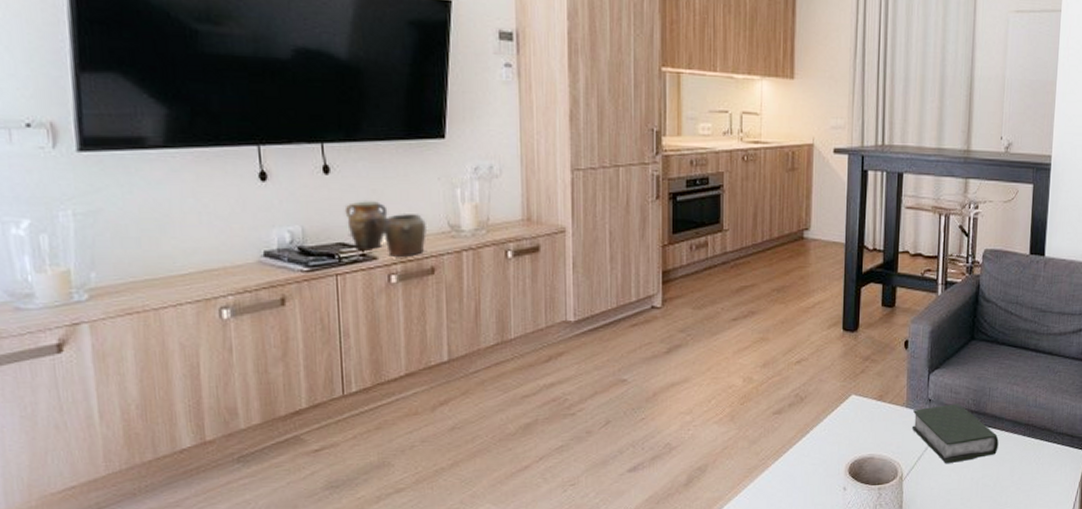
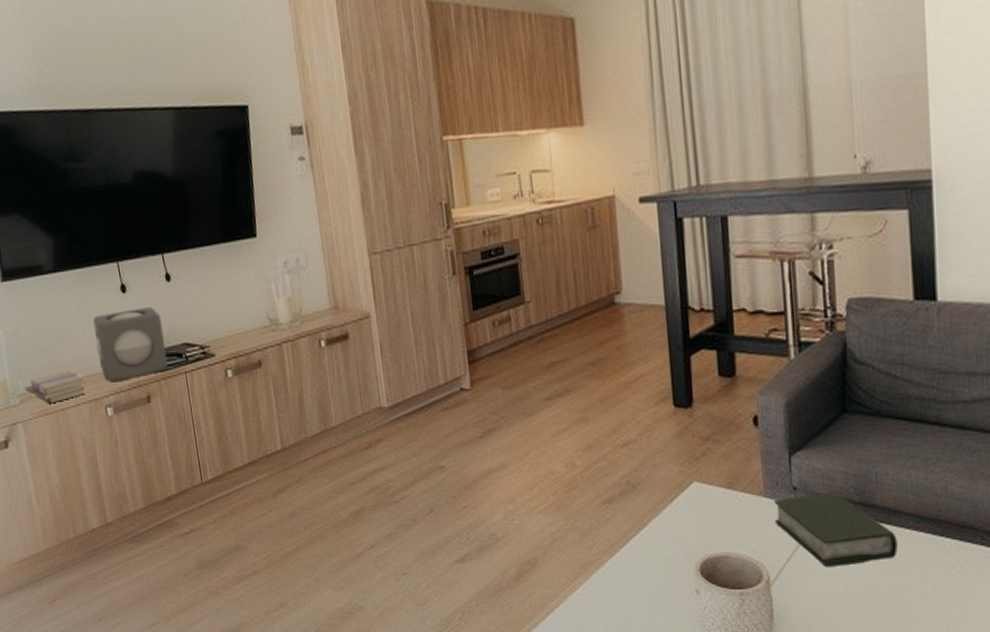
books: none [99,264,193,302] -> present [25,370,85,404]
speaker: none [215,200,314,281] -> present [93,307,168,383]
jar set: present [344,200,428,258] -> none [185,302,252,354]

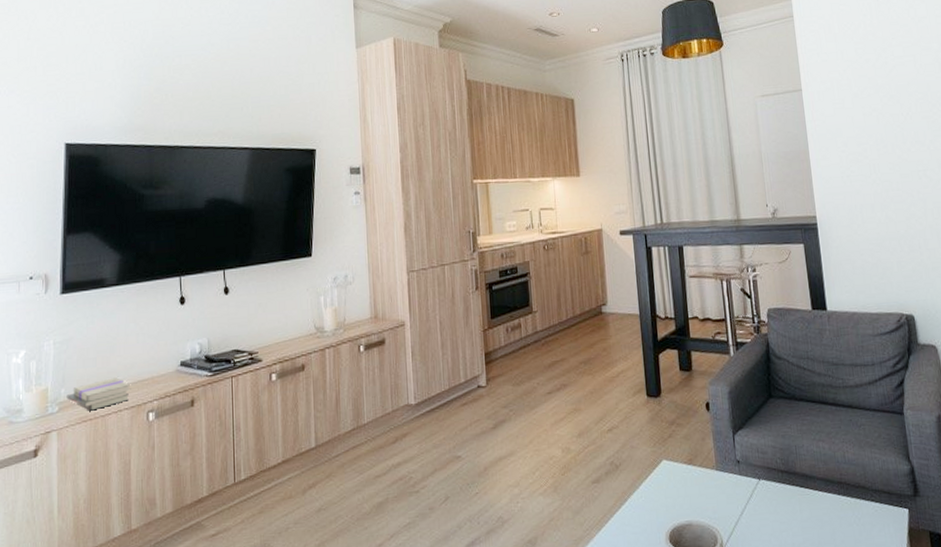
speaker: present [93,307,168,383] -> none [147,317,216,388]
book: present [774,493,898,568] -> none [724,464,815,529]

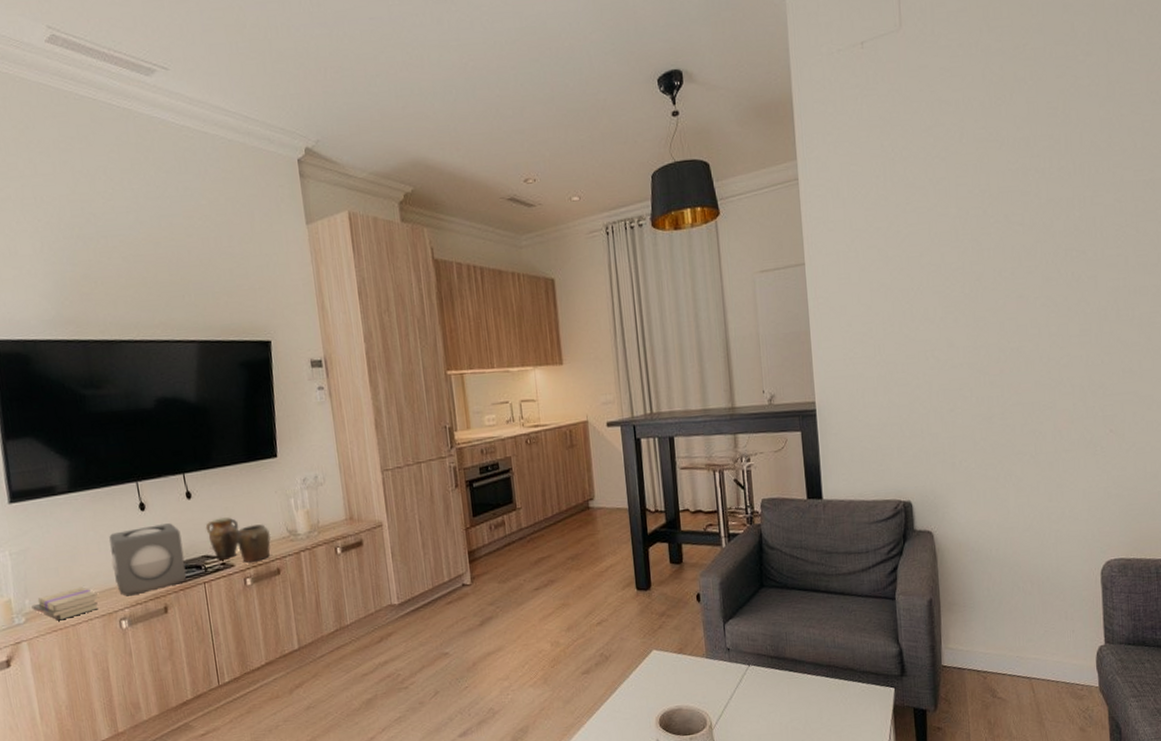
speaker: none [147,317,216,388] -> present [109,523,187,596]
jar set: none [239,312,299,359] -> present [205,517,271,564]

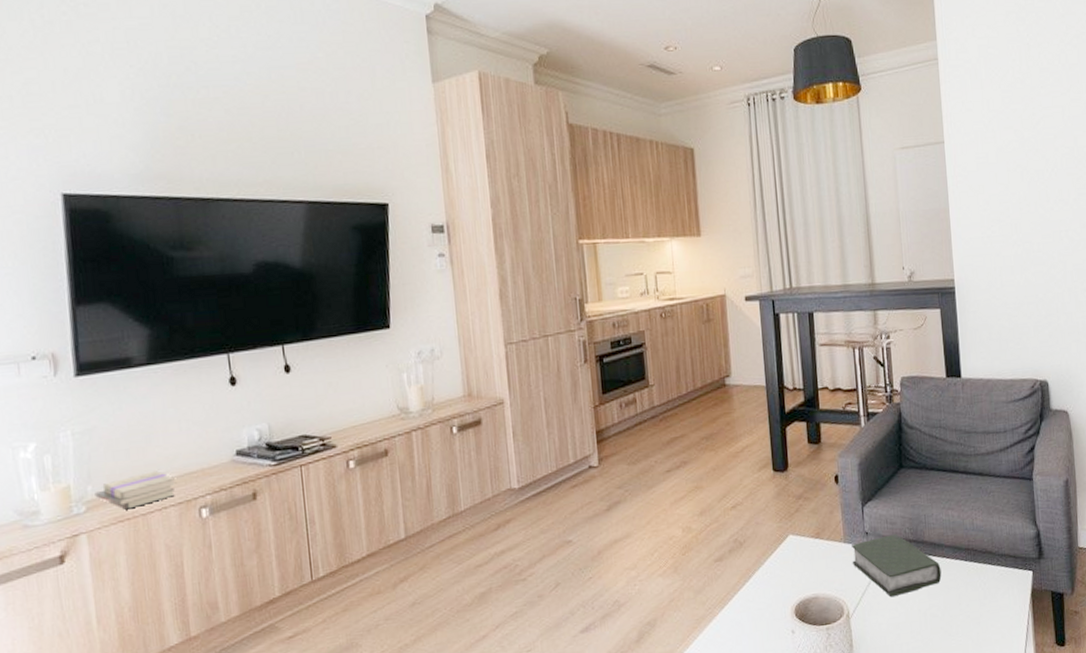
speaker: present [109,523,187,596] -> none [192,399,281,481]
jar set: present [205,517,271,564] -> none [305,393,380,444]
book: none [714,650,803,711] -> present [852,534,942,598]

